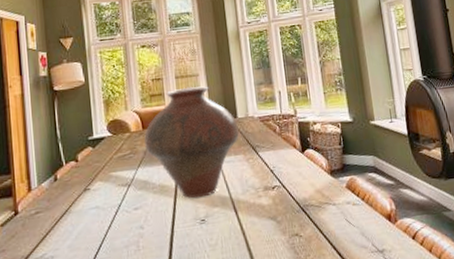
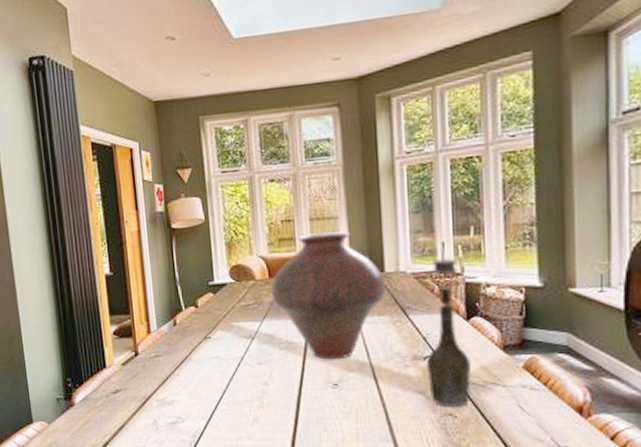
bottle: none [273,103,310,229] -> present [427,258,471,407]

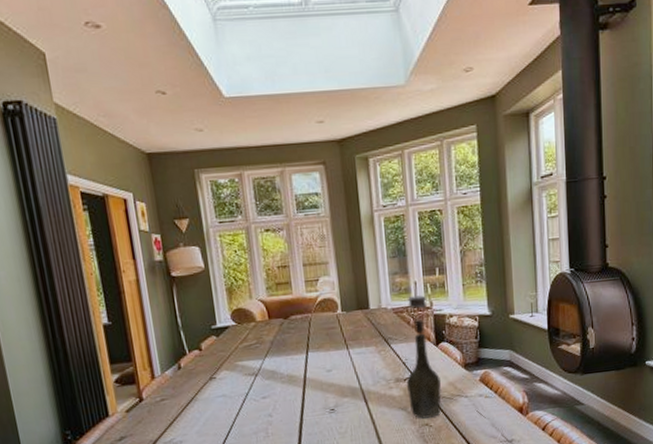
vase: present [270,231,387,360] -> none [270,275,372,389]

